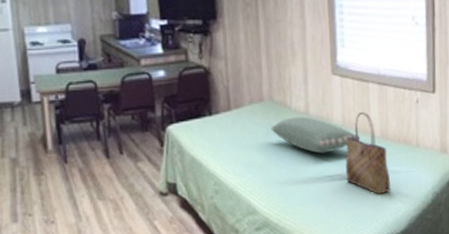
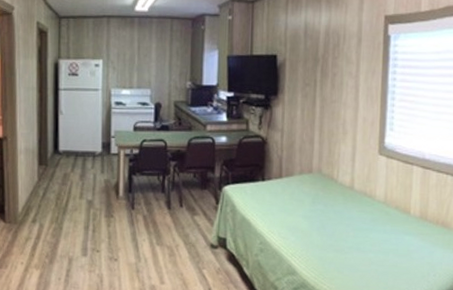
pillow: present [271,116,360,154] -> none [317,190,400,227]
tote bag: present [345,112,391,194] -> none [383,192,426,271]

